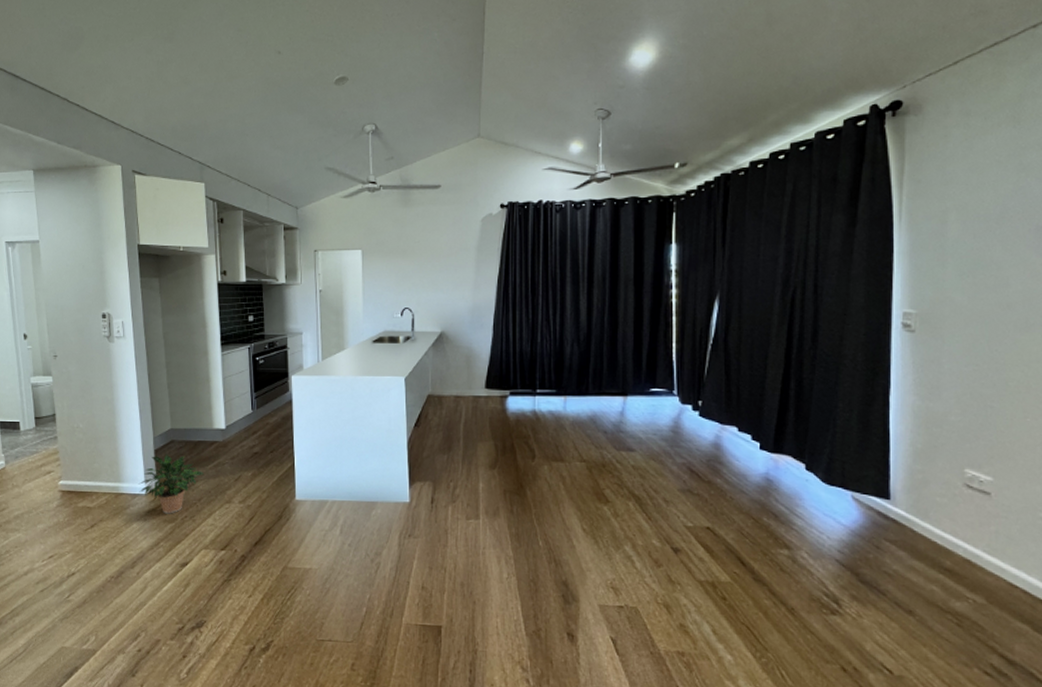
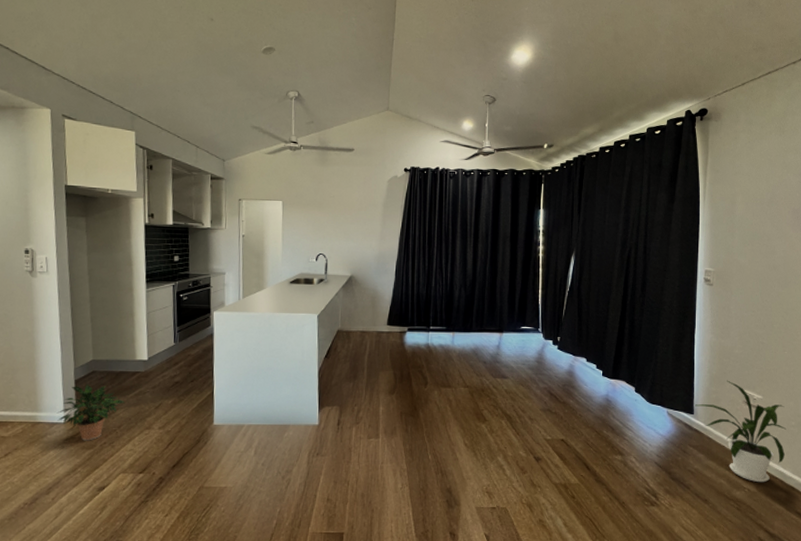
house plant: none [892,456,1032,593] -> present [695,380,787,483]

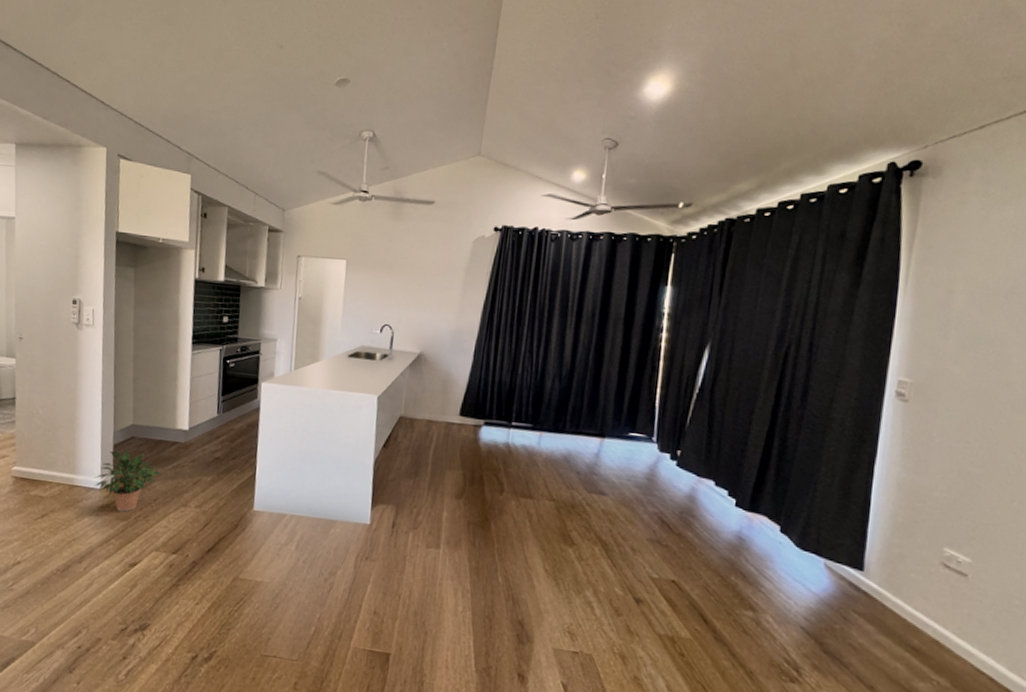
house plant: present [695,380,787,483] -> none [867,531,1006,677]

